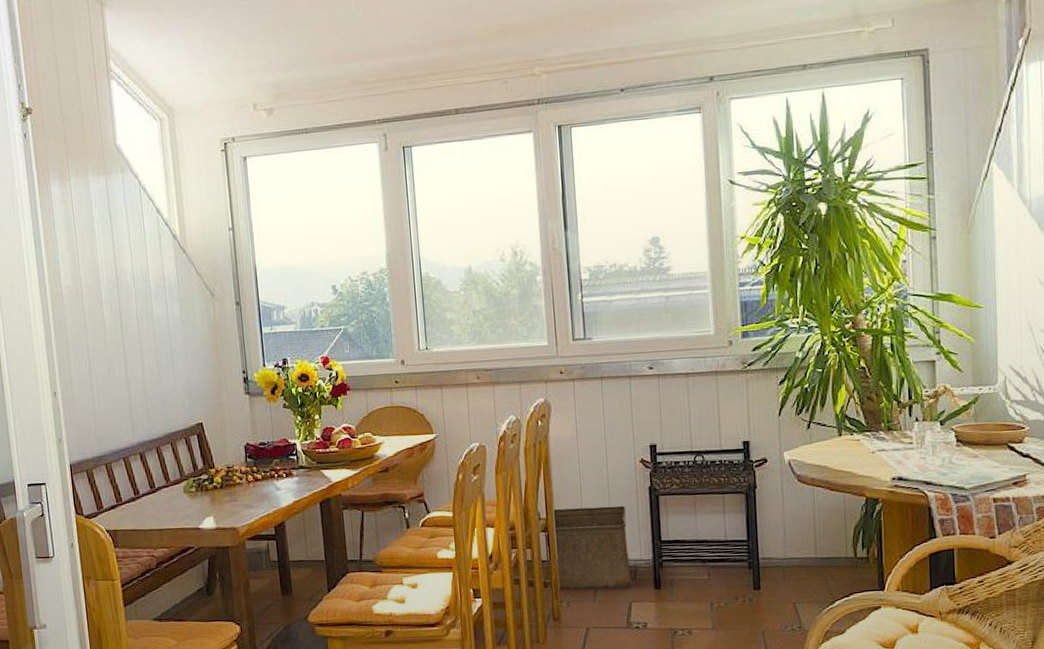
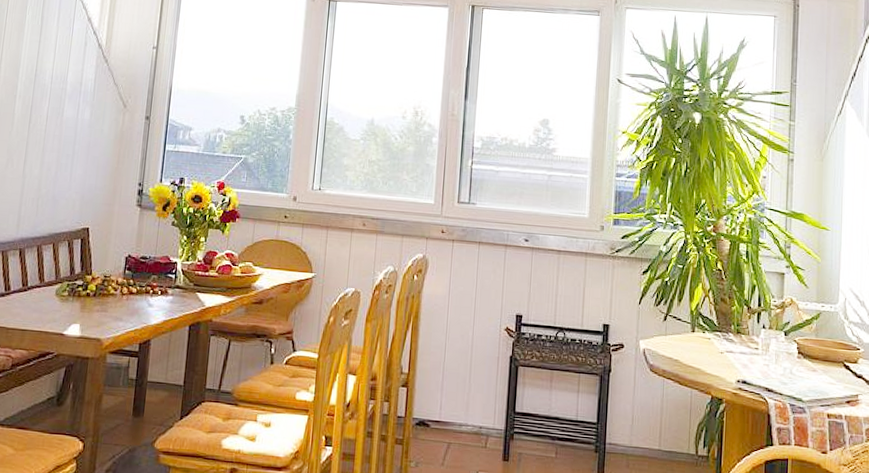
storage bin: present [542,505,632,590] -> none [399,365,485,456]

